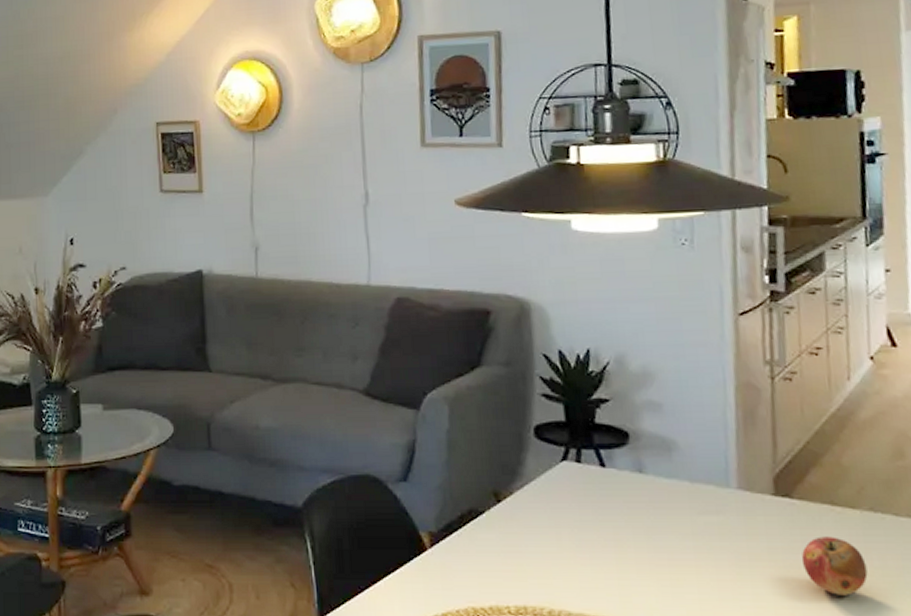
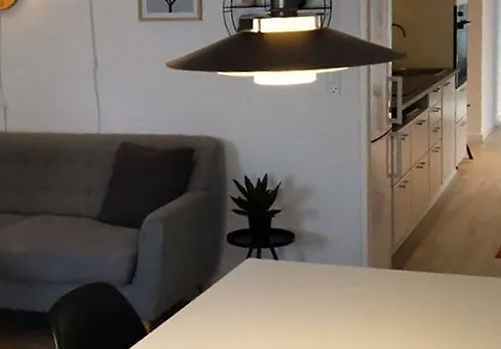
fruit: present [801,536,868,595] -> none [408,293,450,333]

